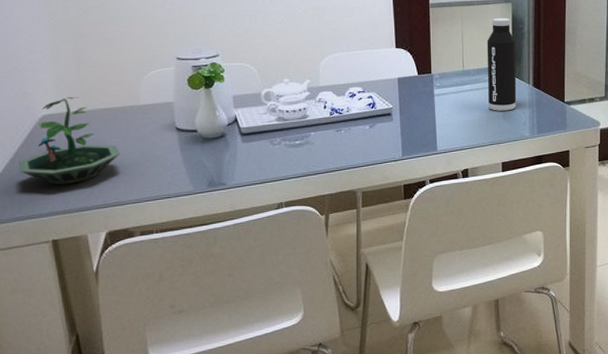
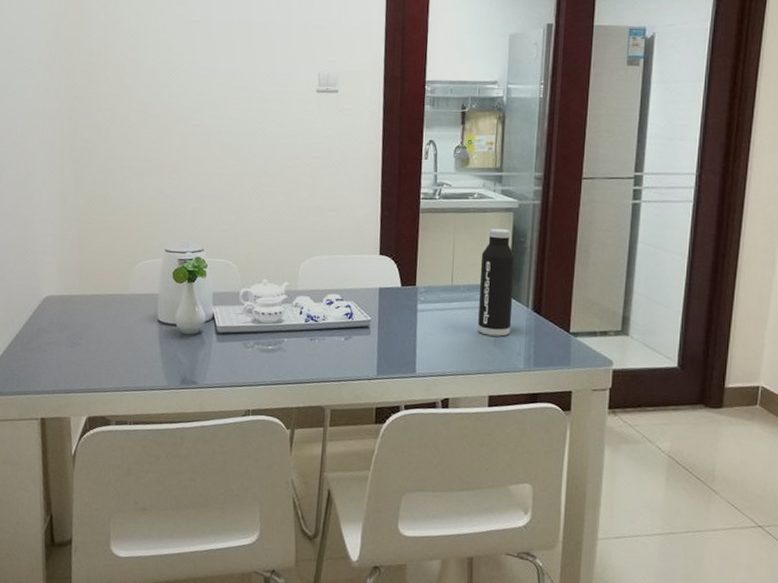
terrarium: present [19,97,120,185] -> none [22,281,107,366]

